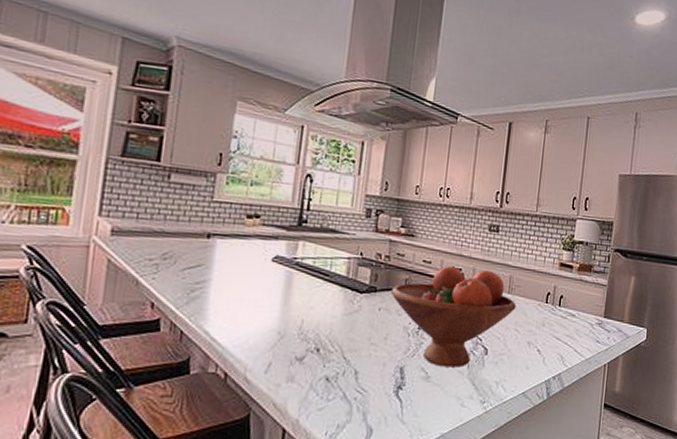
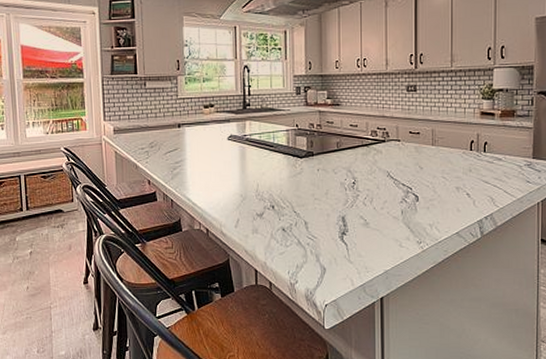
fruit bowl: present [390,266,517,368] -> none [325,127,441,214]

